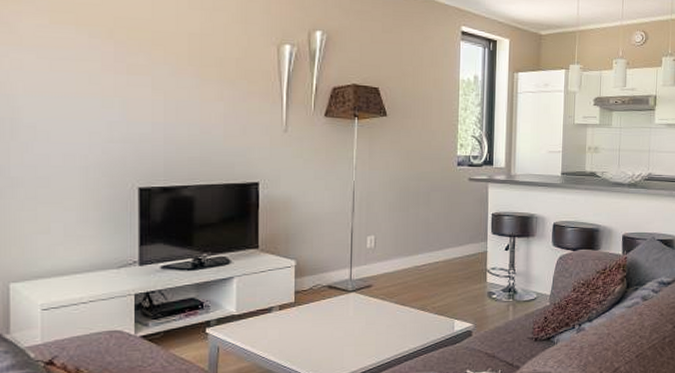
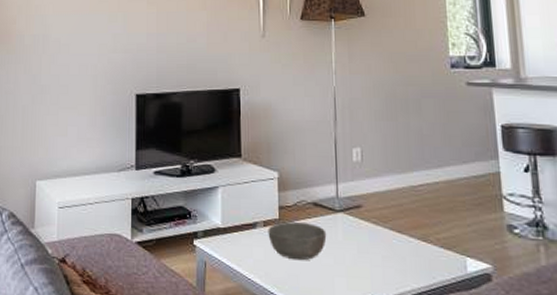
bowl: none [283,304,339,337] -> present [268,222,327,261]

